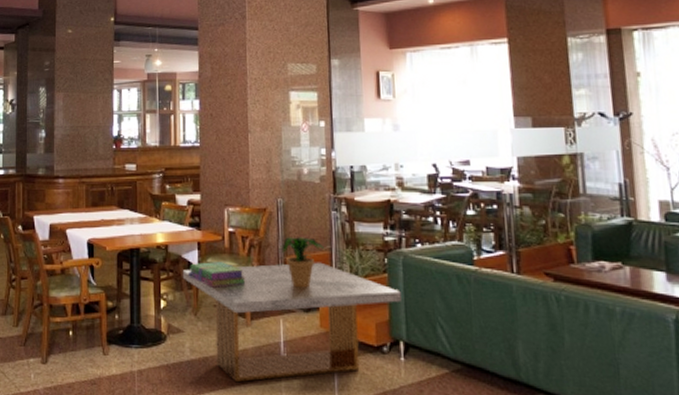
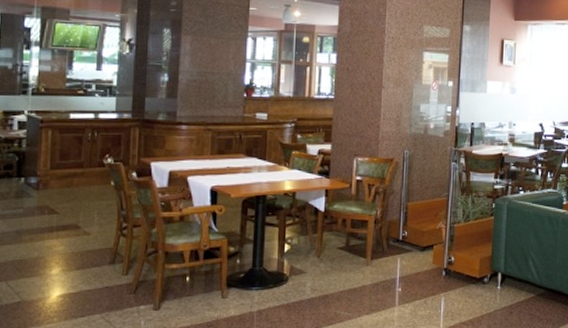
coffee table: present [182,262,401,383] -> none [308,207,503,316]
stack of books: present [189,262,246,288] -> none [314,208,369,231]
potted plant: present [279,237,325,288] -> none [402,185,443,230]

